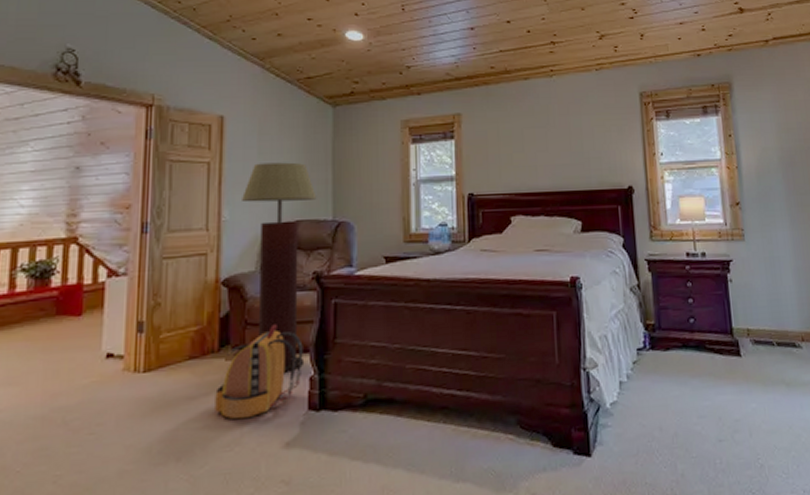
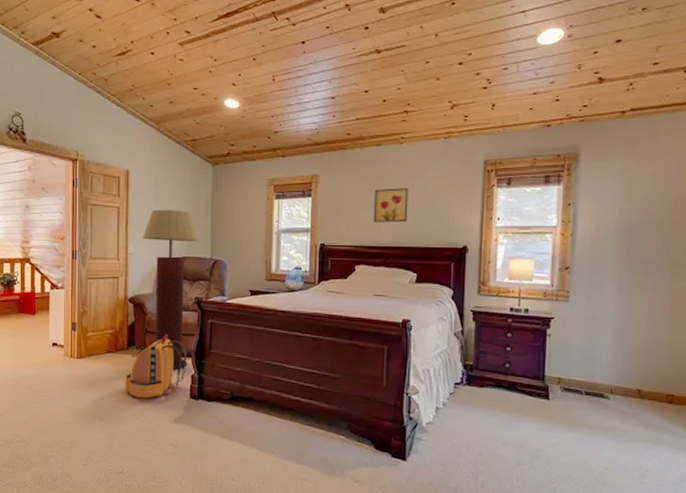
wall art: none [526,125,565,165] -> present [374,188,408,223]

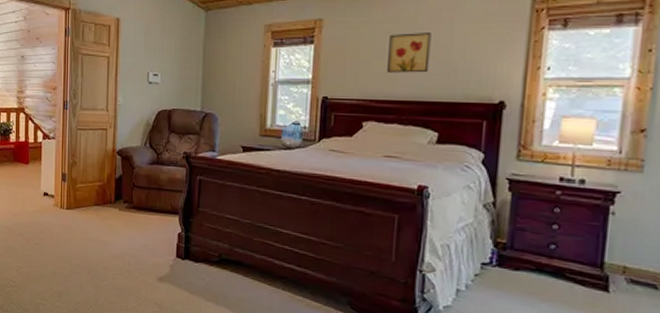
backpack: present [125,334,187,399] -> none [112,189,174,255]
floor lamp: present [143,209,199,370] -> none [132,59,189,227]

